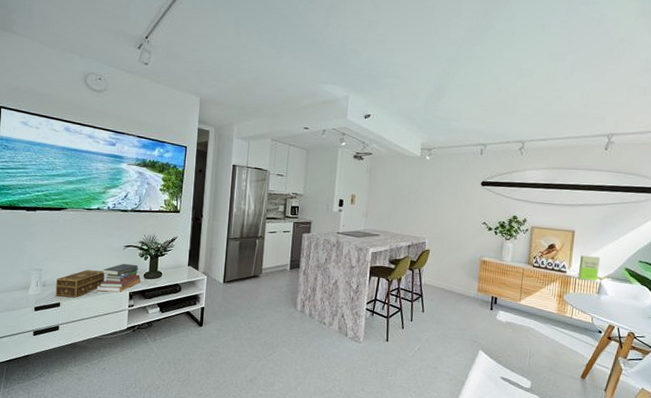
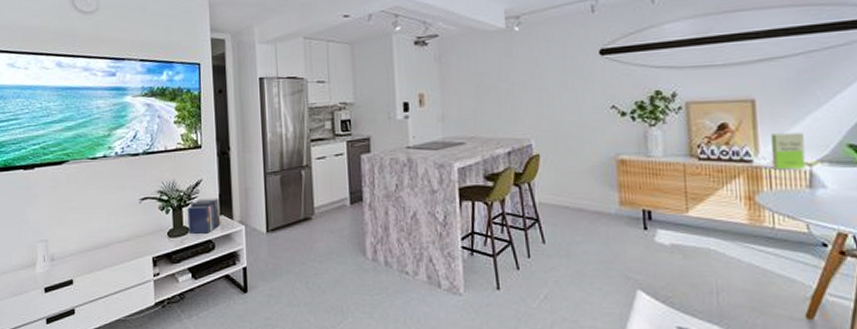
decorative box: present [55,270,105,298] -> none [66,234,121,272]
books: present [96,263,140,292] -> none [113,220,164,260]
books: none [161,251,189,279] -> present [187,198,221,234]

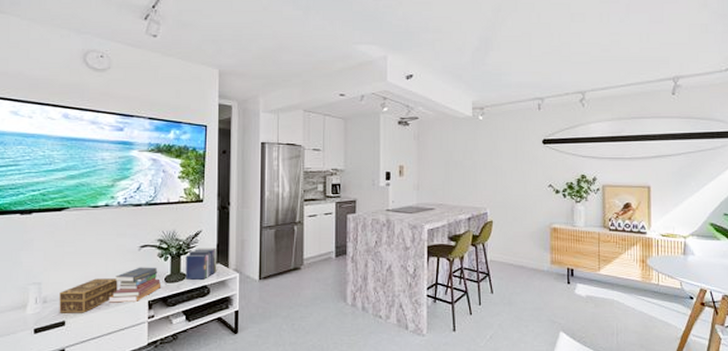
decorative box: none [66,234,121,272] -> present [59,278,118,313]
books: none [113,220,164,260] -> present [108,267,160,303]
book: present [771,132,806,170] -> none [659,213,682,240]

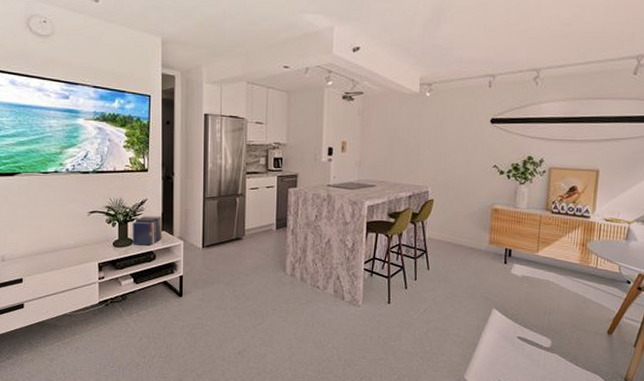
decorative box: present [59,278,118,313] -> none [16,240,70,272]
books: present [108,267,160,303] -> none [61,231,109,264]

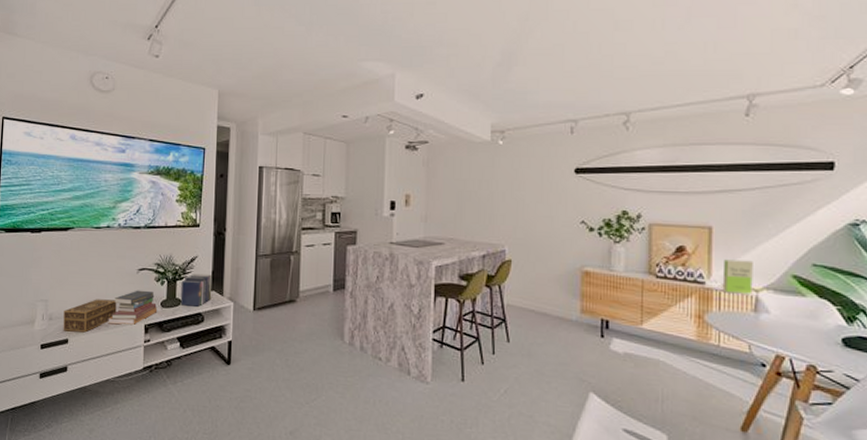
decorative box: none [16,240,70,272] -> present [63,299,117,333]
books: none [61,231,109,264] -> present [108,290,157,325]
book: none [603,197,629,226] -> present [722,259,753,294]

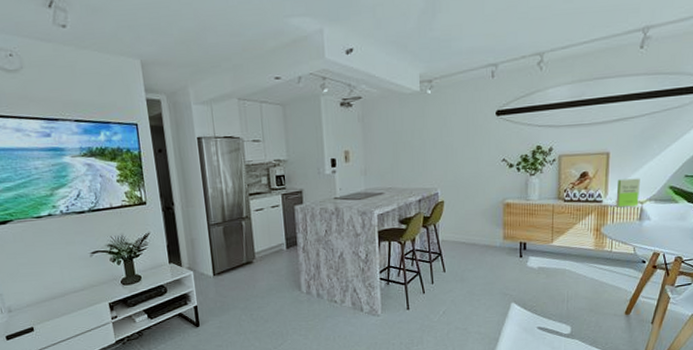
decorative box: present [63,299,117,333] -> none [22,285,78,321]
books: present [108,290,157,325] -> none [70,271,118,308]
books: present [180,273,212,307] -> none [137,248,171,281]

